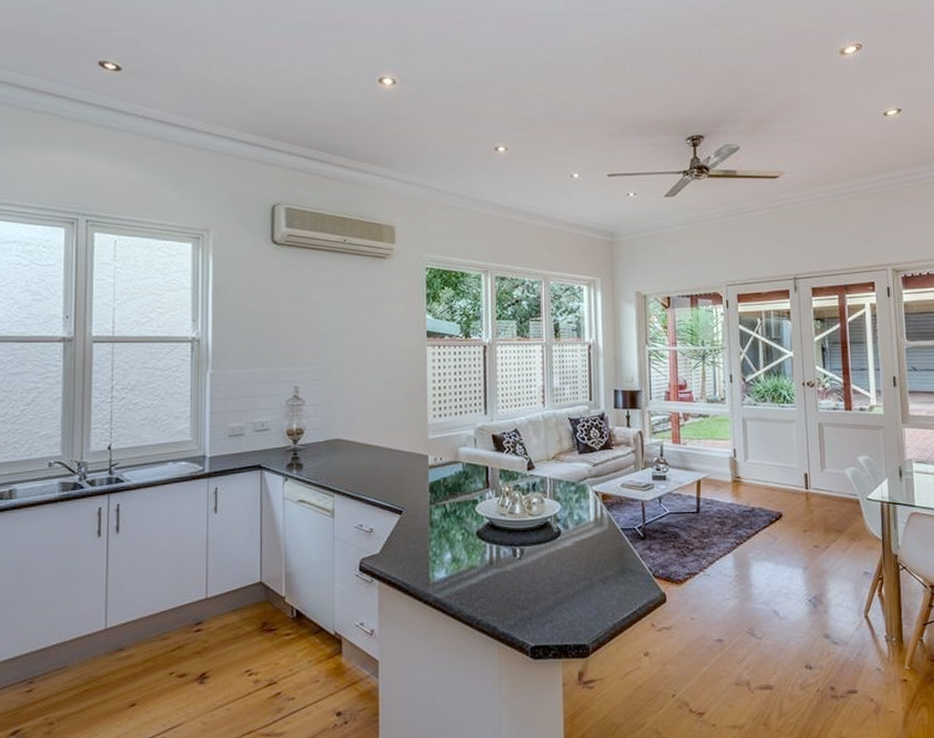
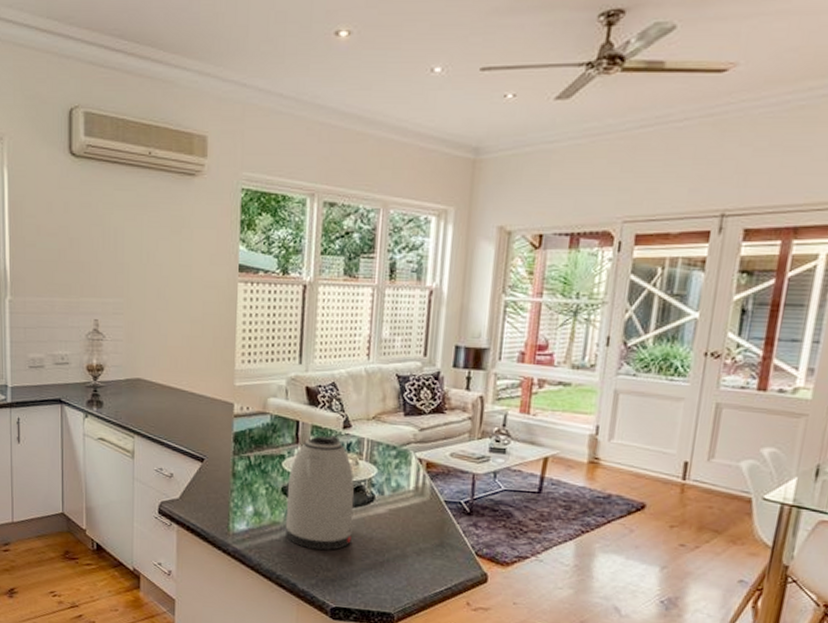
kettle: none [482,477,544,590] -> present [285,435,355,551]

